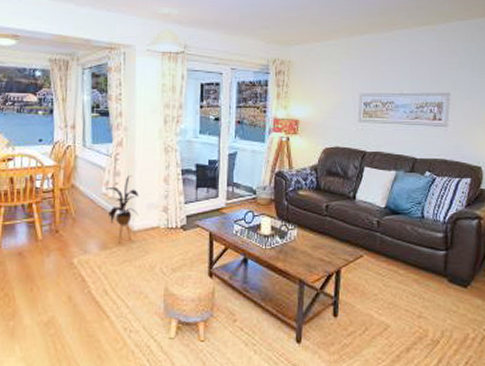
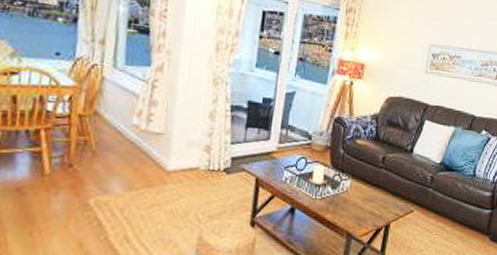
house plant: present [105,175,139,243] -> none [137,106,178,184]

